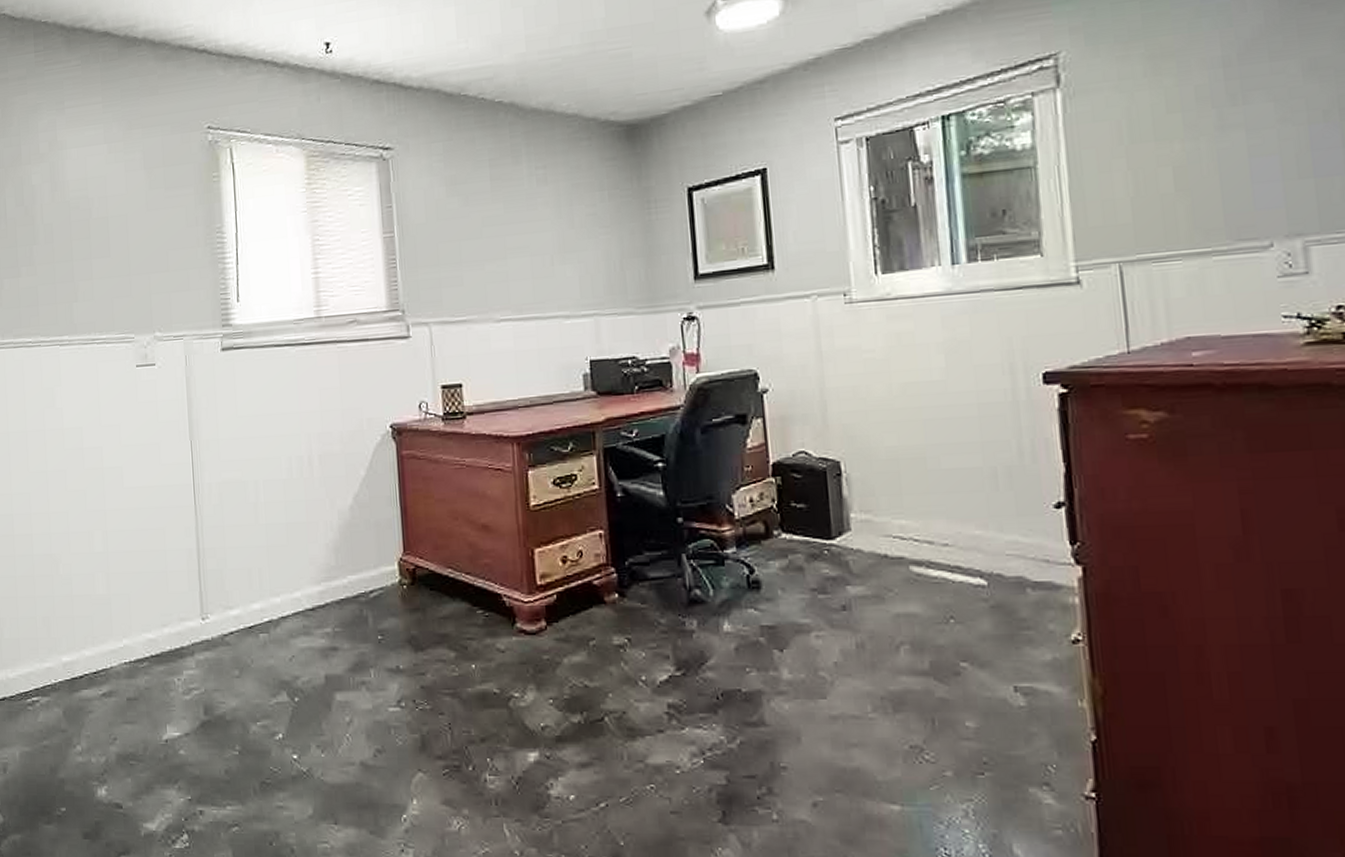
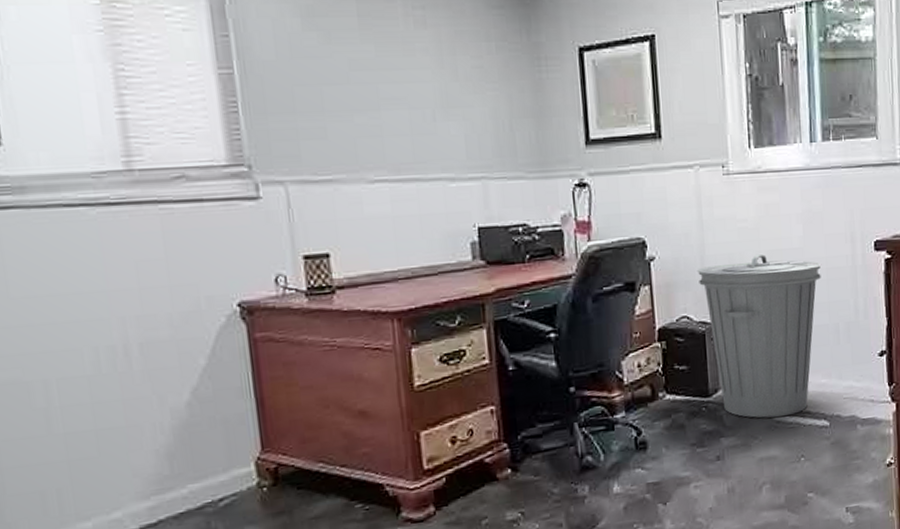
trash can: none [815,387,971,569] -> present [697,254,822,418]

